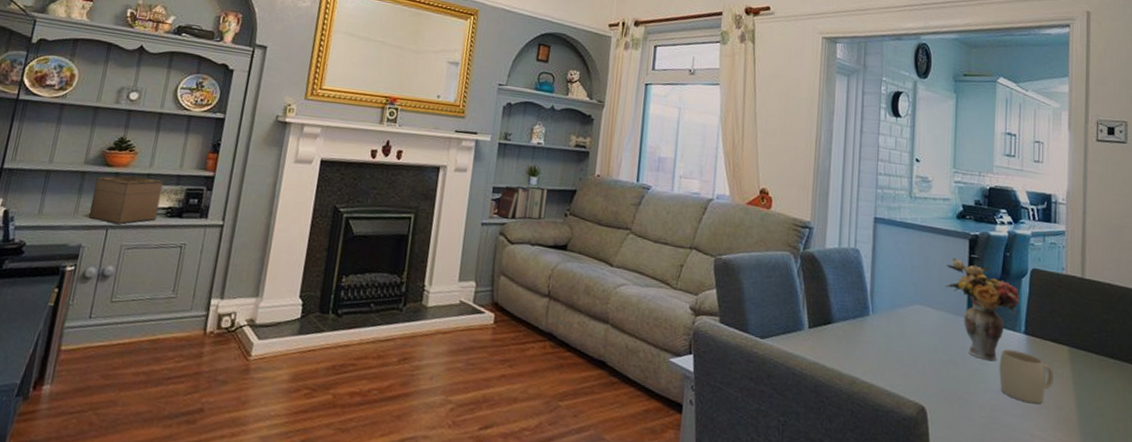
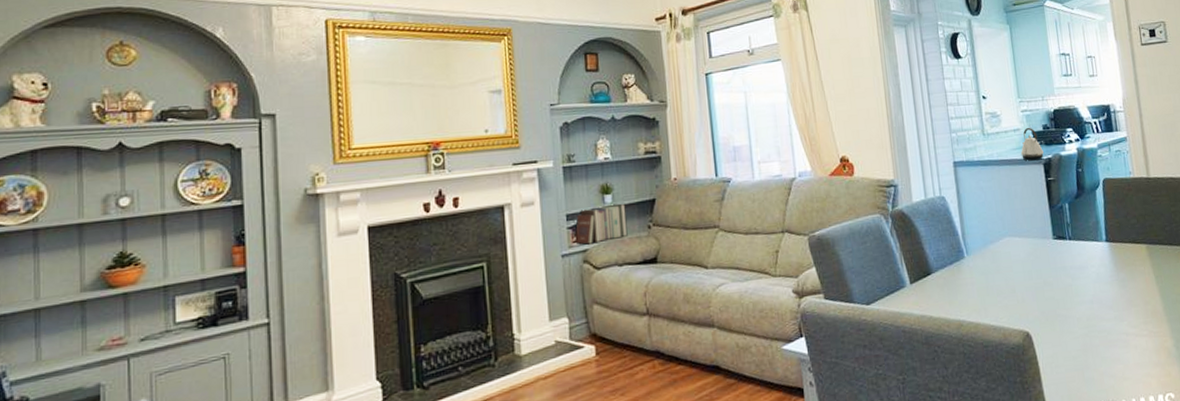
decorative box: present [89,175,164,225] -> none [100,290,186,352]
kettle: none [946,199,972,235] -> present [1020,127,1045,161]
flower arrangement: present [946,258,1019,361] -> none [1027,185,1097,275]
mug: present [999,349,1055,404] -> none [1088,258,1138,305]

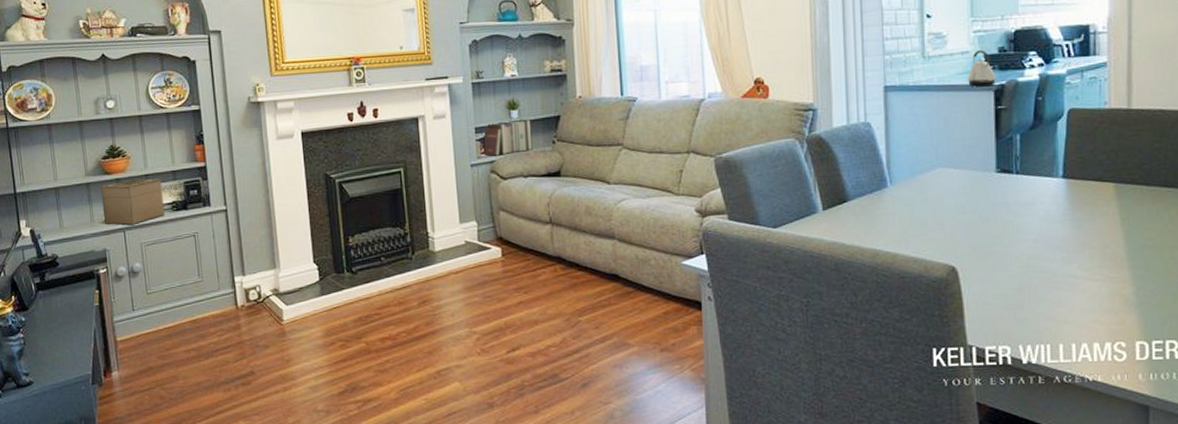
decorative box: none [100,290,186,352] -> present [100,178,165,226]

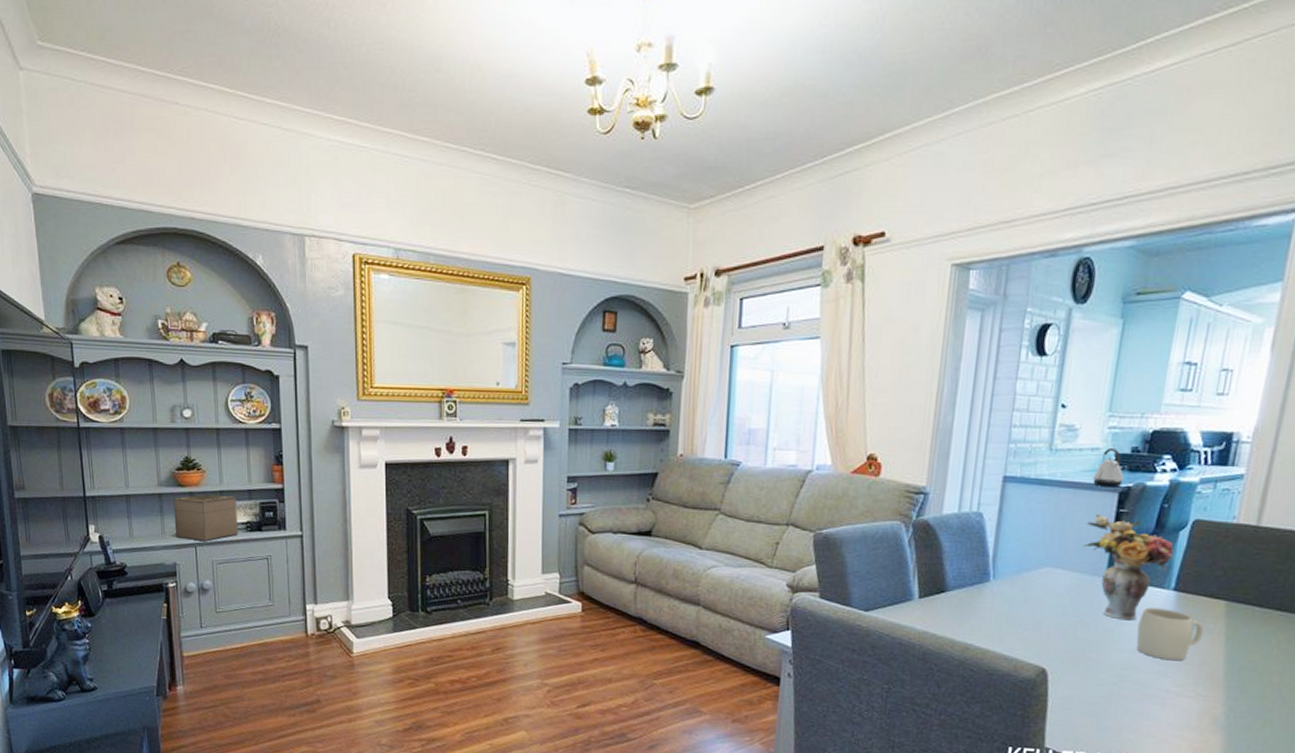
books: present [483,119,533,156] -> none [573,472,627,508]
flower arrangement: none [969,113,1055,212] -> present [1083,515,1174,621]
mug: none [1035,196,1099,246] -> present [1136,607,1204,661]

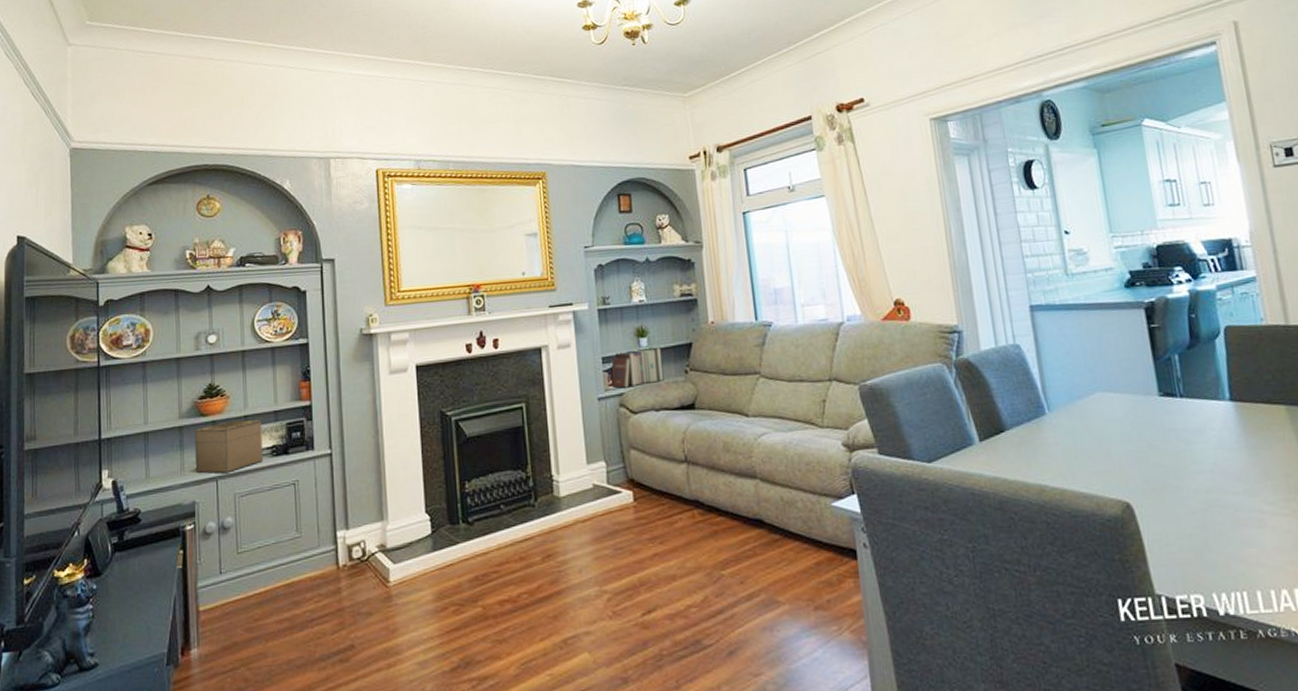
books: none [573,472,627,508] -> present [611,347,664,388]
flower arrangement: present [1083,515,1174,621] -> none [1123,332,1217,439]
kettle: present [1092,447,1125,488] -> none [1114,265,1146,305]
mug: present [1136,607,1204,661] -> none [1206,421,1276,477]

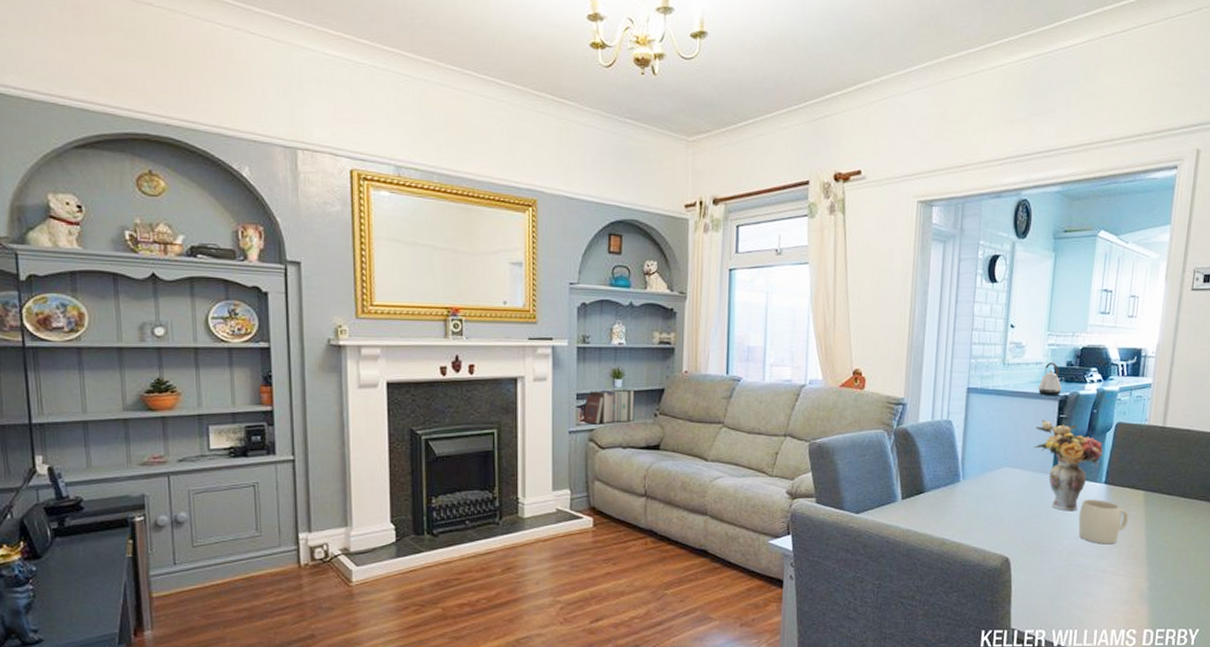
decorative box: present [194,420,263,474] -> none [141,418,219,470]
kettle: none [1114,265,1146,305] -> present [1037,362,1063,396]
flower arrangement: none [1123,332,1217,439] -> present [1034,420,1103,511]
mug: none [1206,421,1276,477] -> present [1078,499,1129,545]

